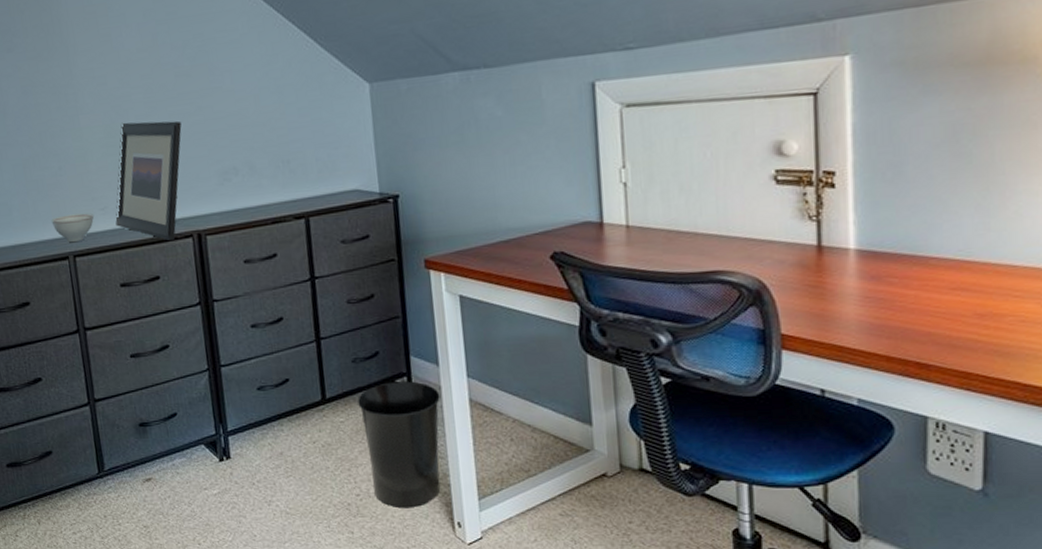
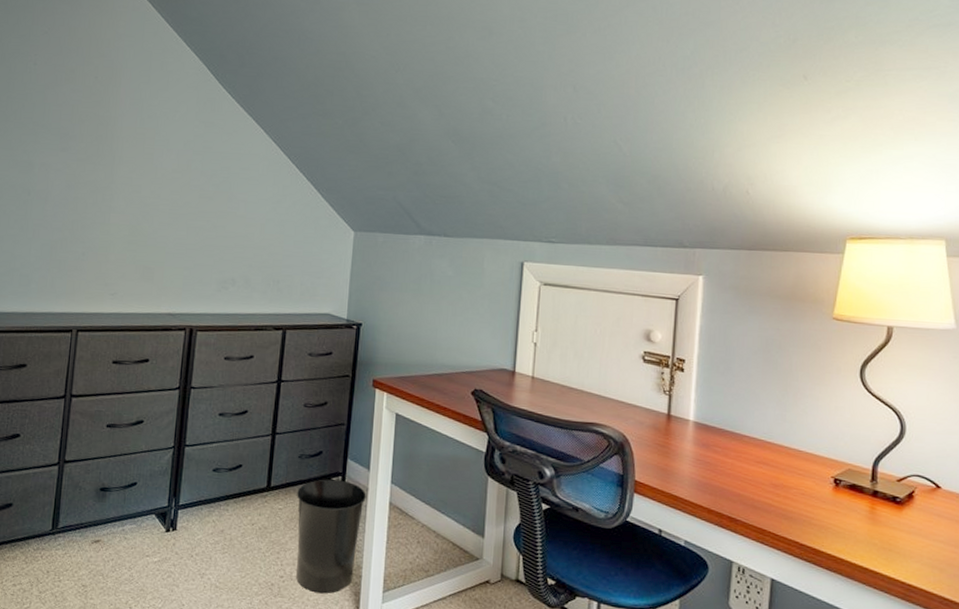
bowl: present [51,213,95,243] -> none [64,294,104,319]
picture frame: present [115,120,182,241] -> none [121,226,196,331]

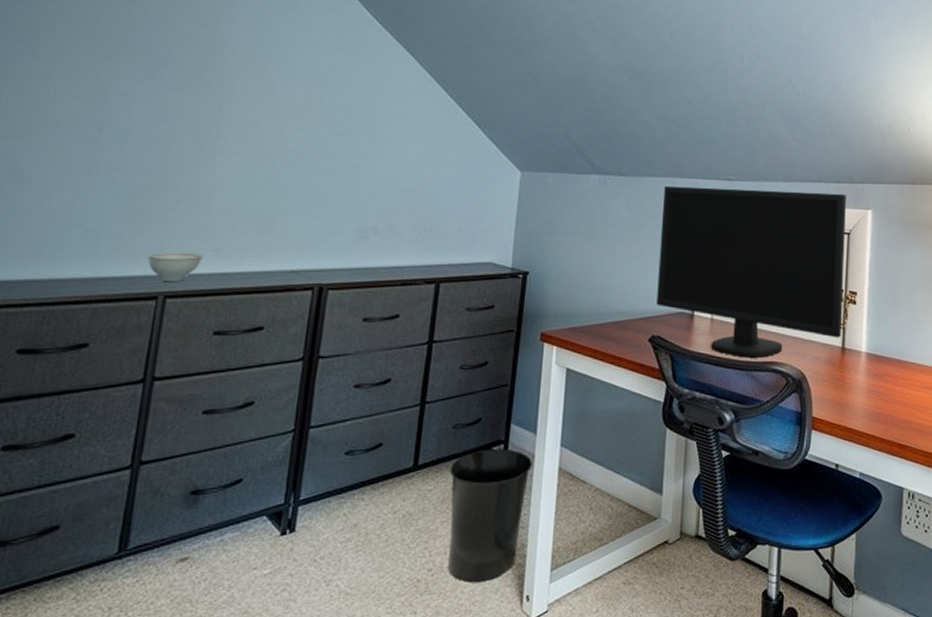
bowl: none [64,294,104,319] -> present [147,252,204,283]
monitor: none [479,246,675,418] -> present [656,185,846,358]

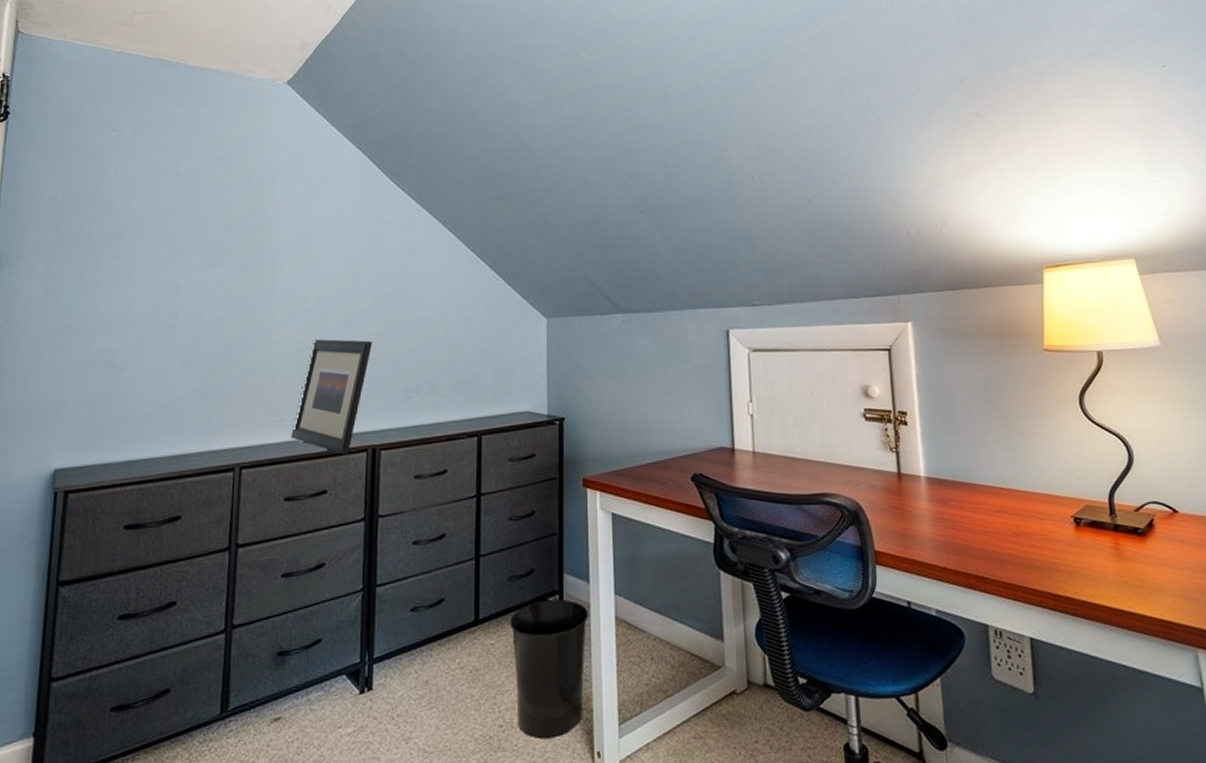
bowl: present [147,252,204,283] -> none [223,424,270,454]
picture frame: none [227,168,330,292] -> present [291,339,372,455]
monitor: present [656,185,846,358] -> none [689,308,896,491]

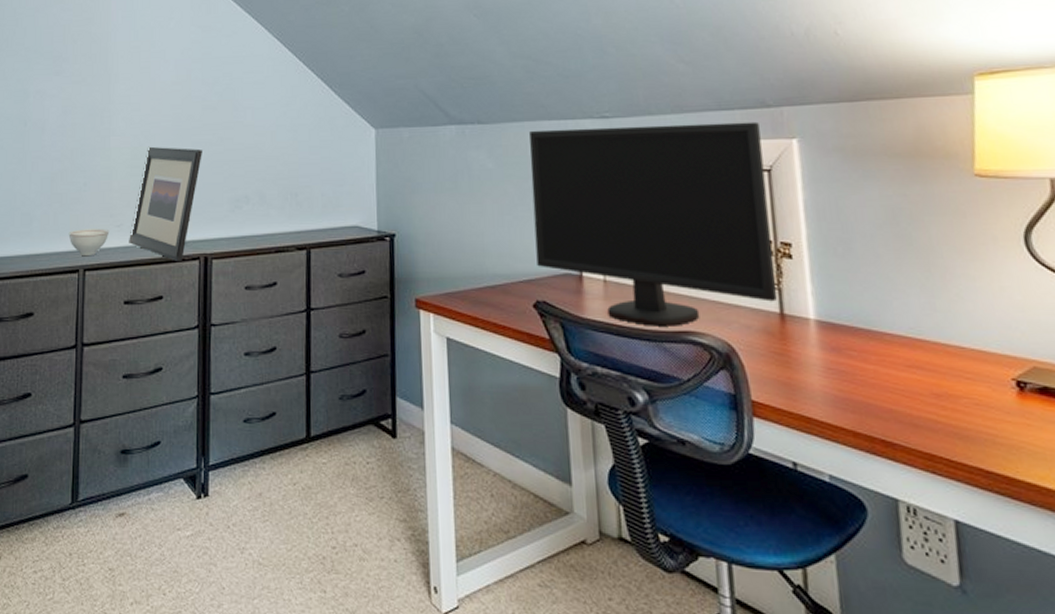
bowl: none [223,424,270,454] -> present [68,228,110,257]
waste bin: present [510,599,589,738] -> none [342,423,423,566]
monitor: none [689,308,896,491] -> present [529,121,778,326]

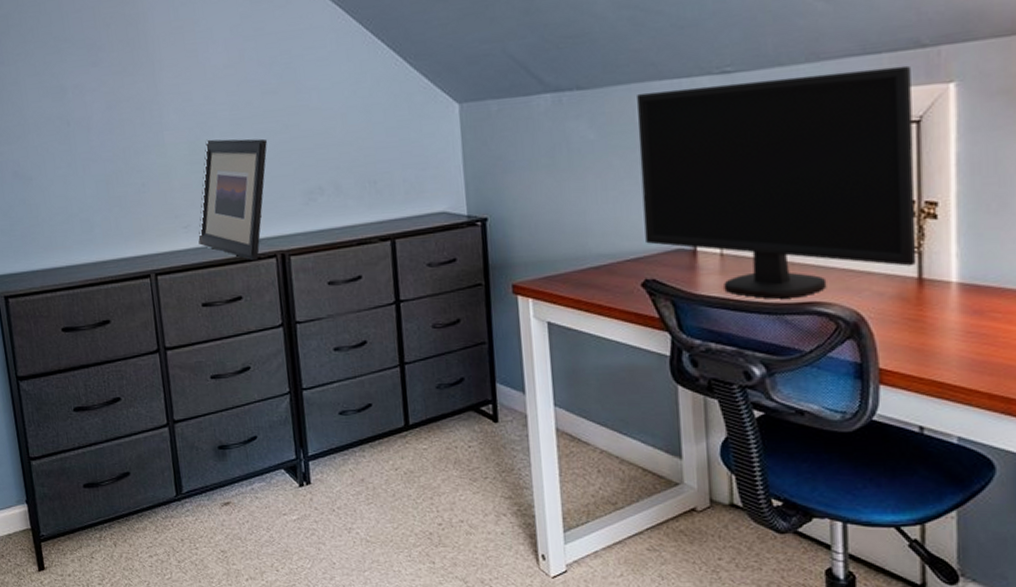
bowl: present [68,228,110,257] -> none [133,230,177,261]

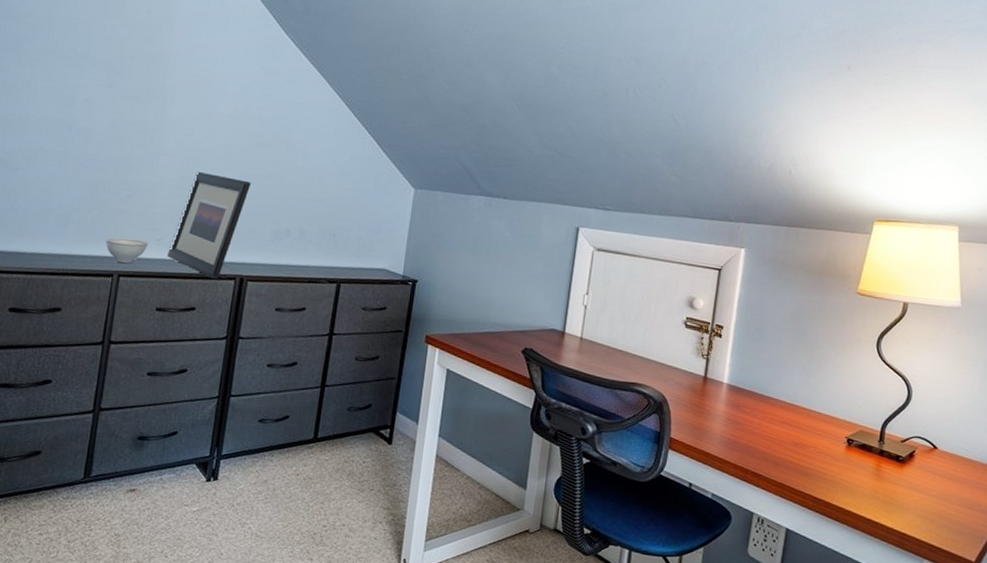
bowl: none [133,230,177,261] -> present [105,237,149,264]
monitor: present [637,65,917,299] -> none [531,211,721,378]

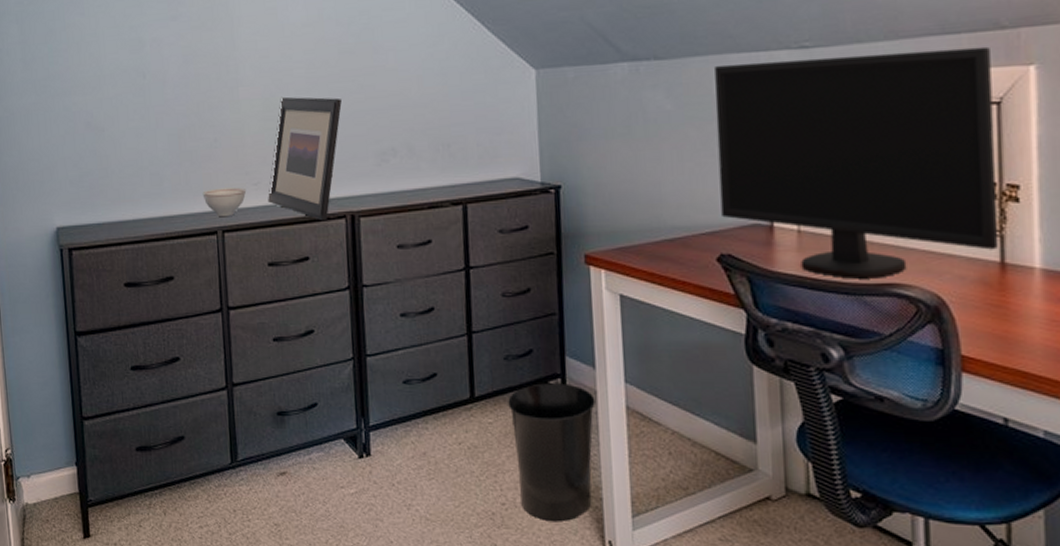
waste bin: none [339,431,414,542] -> present [508,383,596,521]
monitor: none [531,211,721,378] -> present [714,46,999,279]

